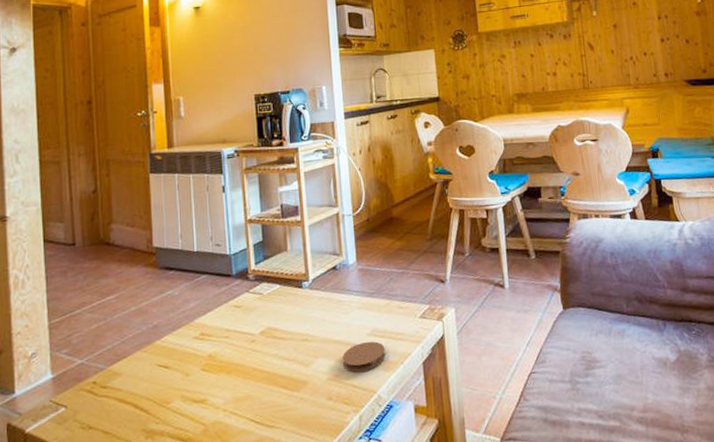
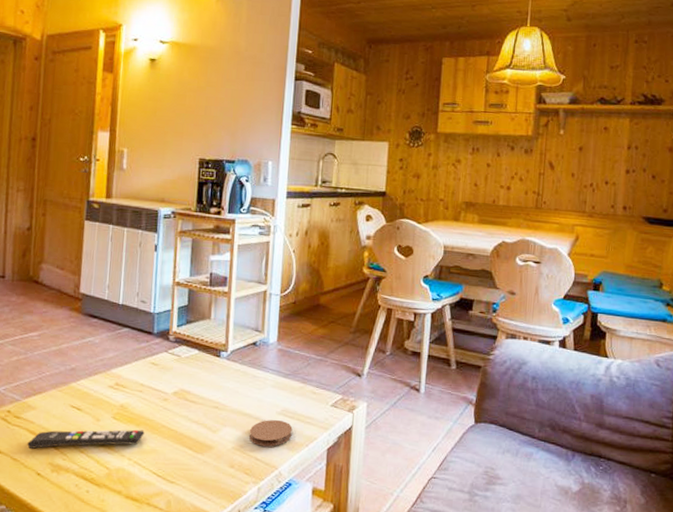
remote control: none [117,377,237,418] -> present [27,429,145,449]

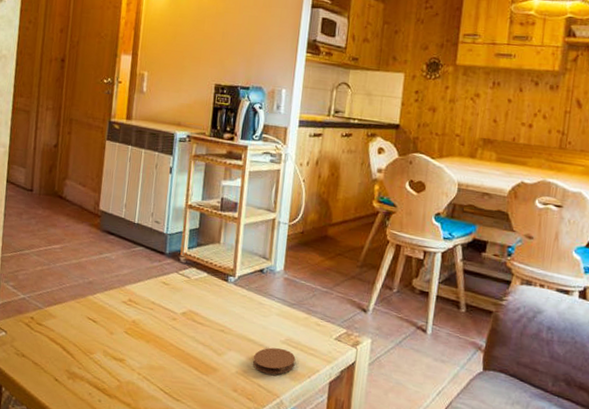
remote control: present [27,429,145,449] -> none [47,339,154,361]

